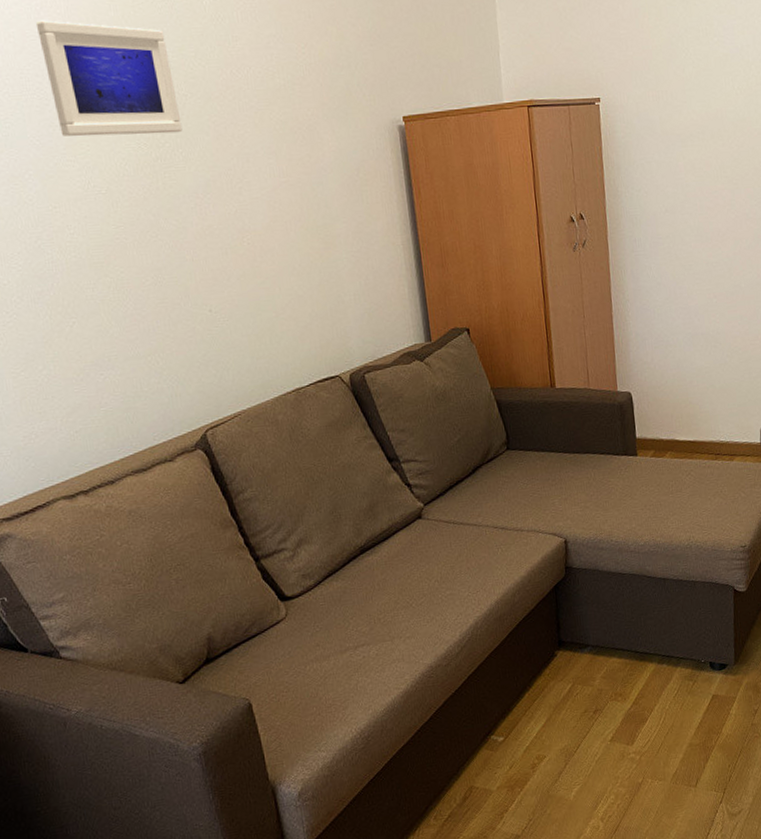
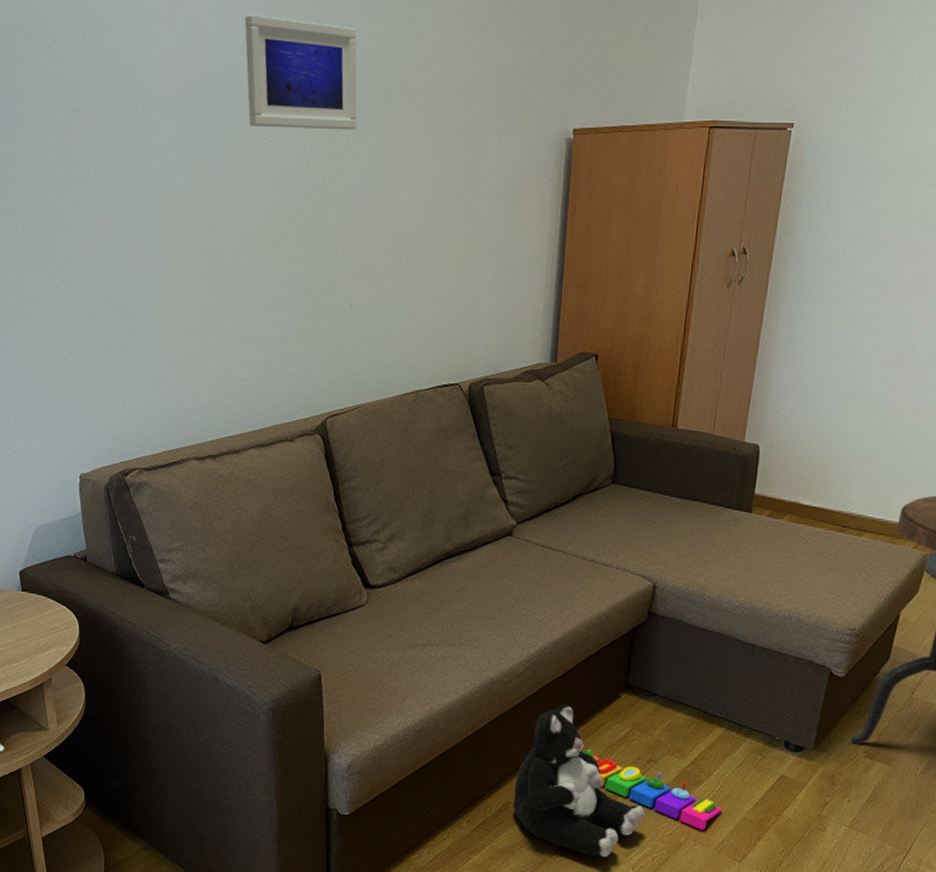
plush toy: none [473,674,602,820] -> present [513,703,645,858]
knob puzzle: none [532,714,670,766] -> present [583,749,722,830]

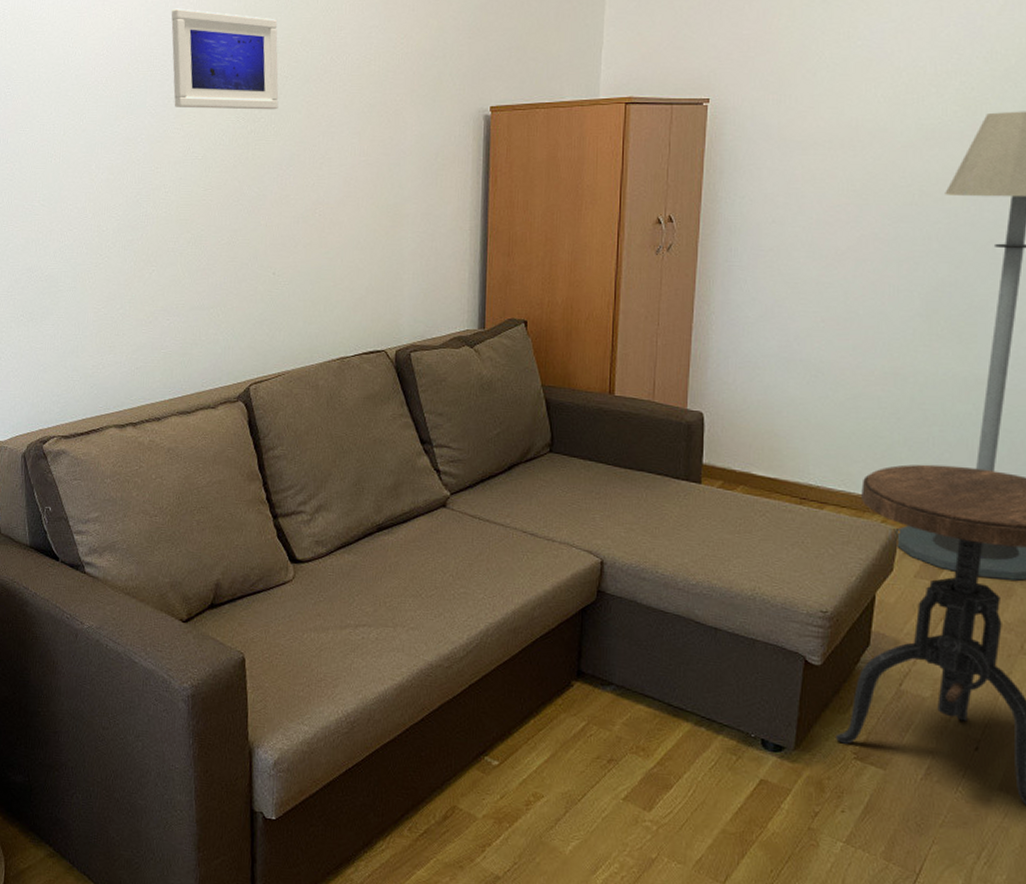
plush toy: present [513,703,645,858] -> none [459,693,609,876]
knob puzzle: present [583,749,722,830] -> none [535,746,697,844]

